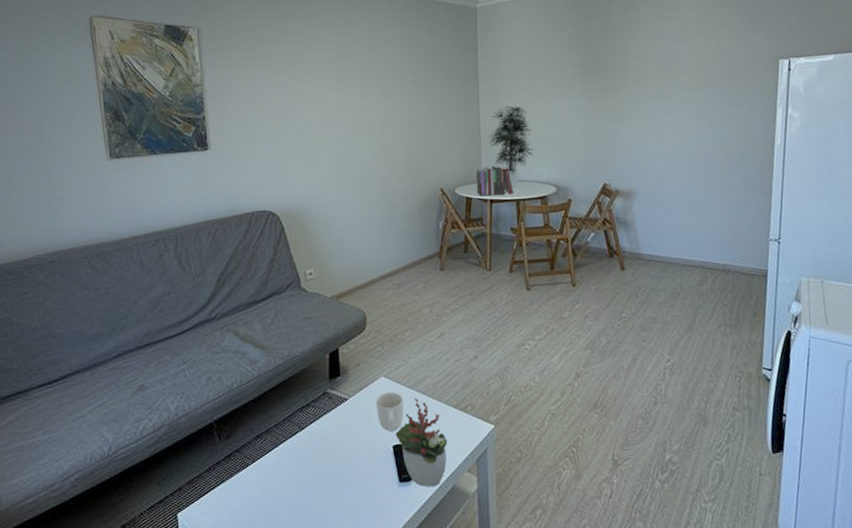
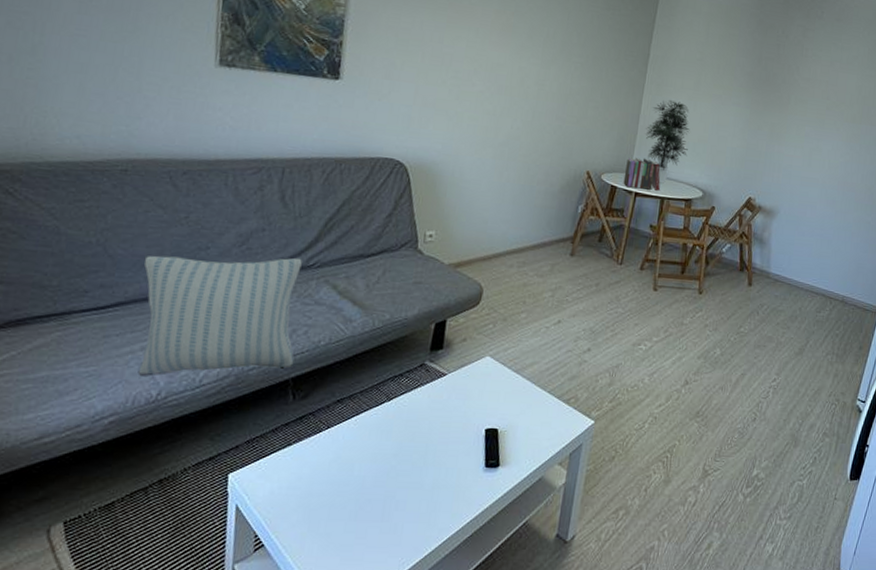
pillow: none [80,312,214,436] -> present [138,256,302,376]
mug: present [376,391,404,432] -> none [474,372,506,414]
decorative plant: present [395,398,448,487] -> none [490,382,544,476]

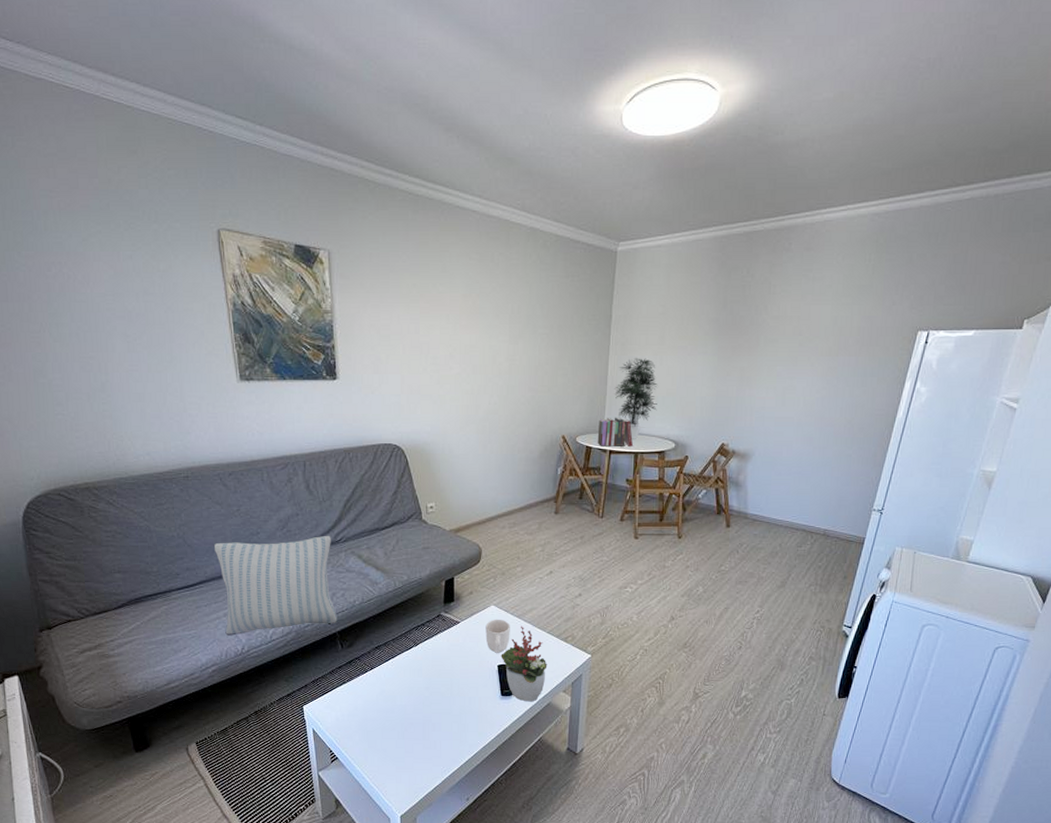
mug: none [474,372,506,414] -> present [485,619,510,653]
decorative plant: none [490,382,544,476] -> present [501,626,547,702]

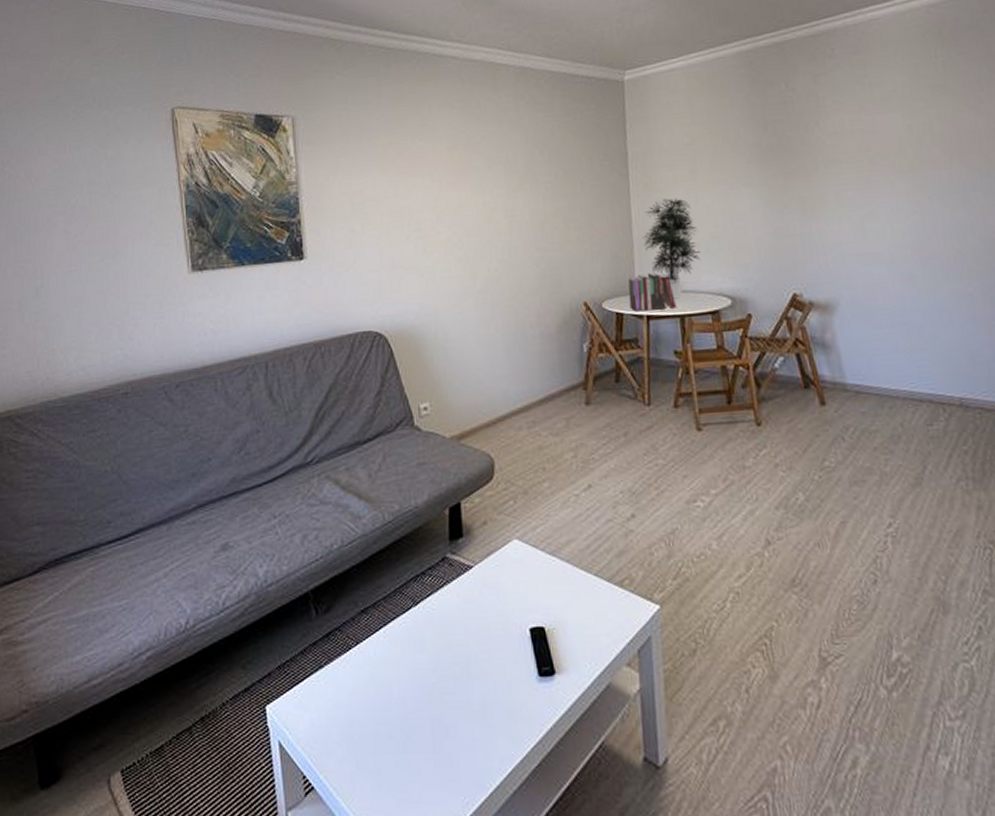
pillow: present [214,535,338,636] -> none [156,455,310,605]
mug: present [485,619,510,653] -> none [508,558,544,610]
decorative plant: present [501,626,547,702] -> none [532,567,600,684]

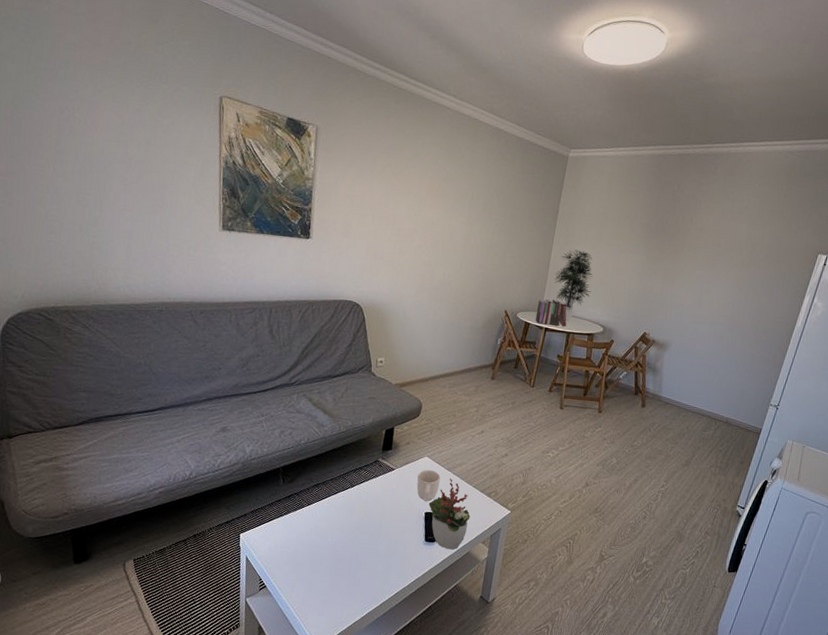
mug: none [508,558,544,610] -> present [416,469,440,501]
decorative plant: none [532,567,600,684] -> present [428,478,470,550]

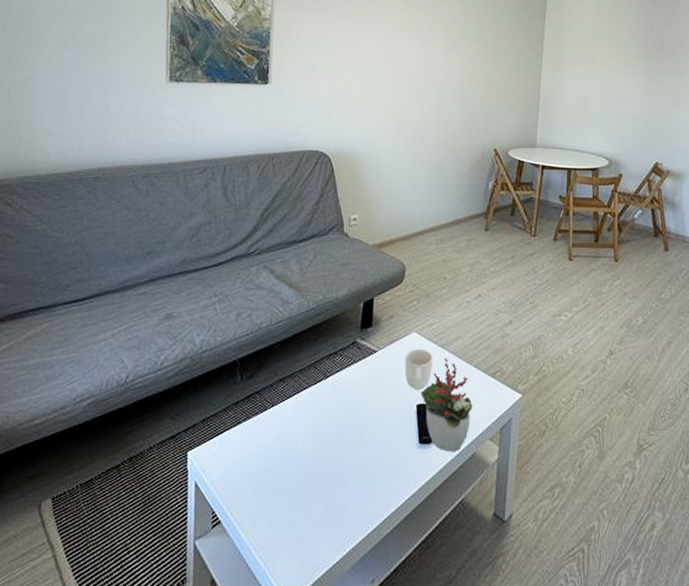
books: present [535,298,567,327] -> none [530,132,566,162]
plant: present [554,250,593,321] -> none [547,75,590,155]

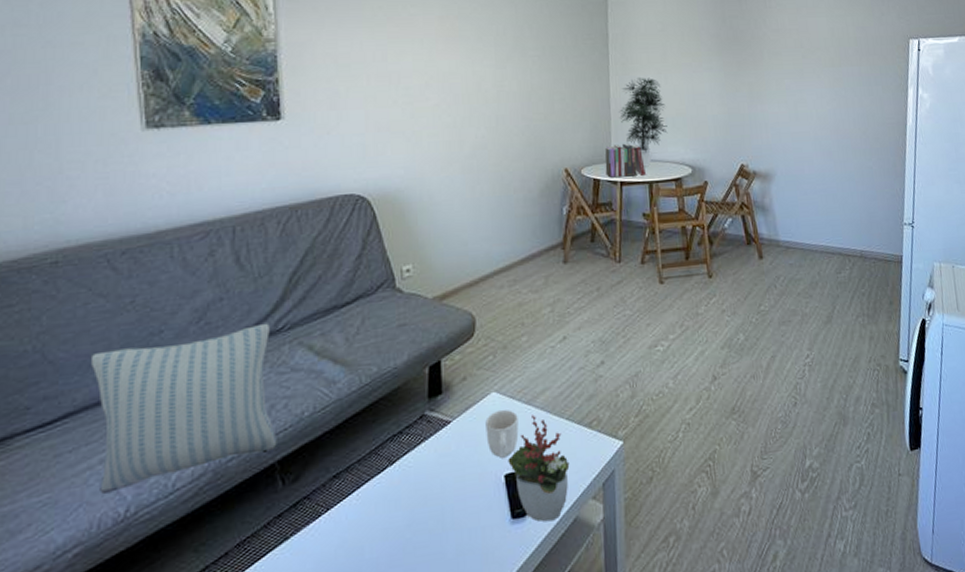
pillow: none [110,246,244,361] -> present [91,323,277,494]
books: none [530,132,566,162] -> present [605,143,646,178]
plant: none [547,75,590,155] -> present [619,77,668,167]

